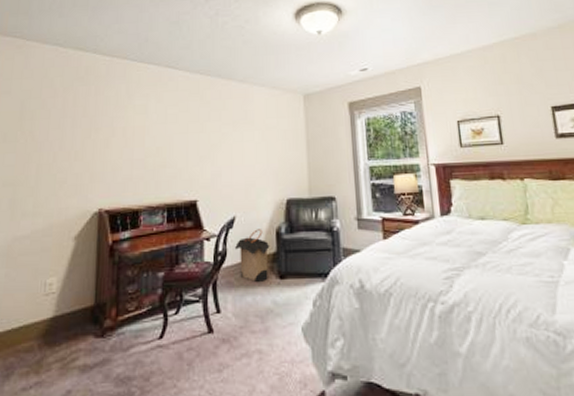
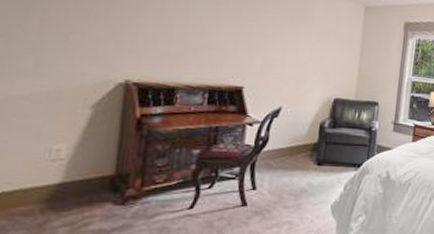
laundry hamper: present [235,229,270,282] -> none [278,121,313,166]

